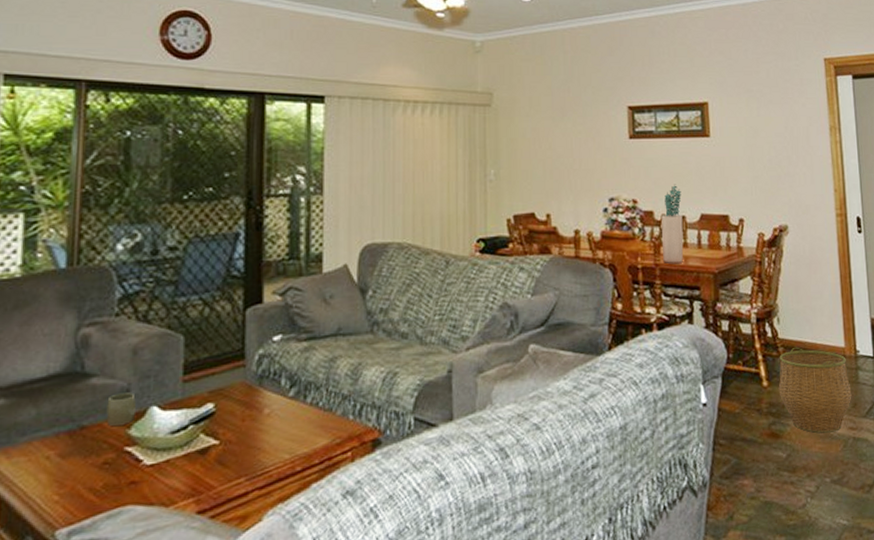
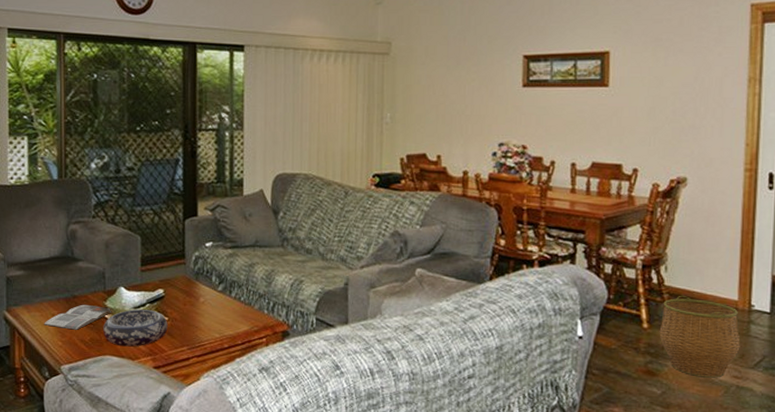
magazine: none [32,436,139,476] -> present [44,304,112,330]
mug: present [106,392,136,427] -> none [90,275,109,299]
decorative bowl: none [124,433,219,490] -> present [103,309,168,347]
vase: present [662,184,684,264] -> none [549,132,573,208]

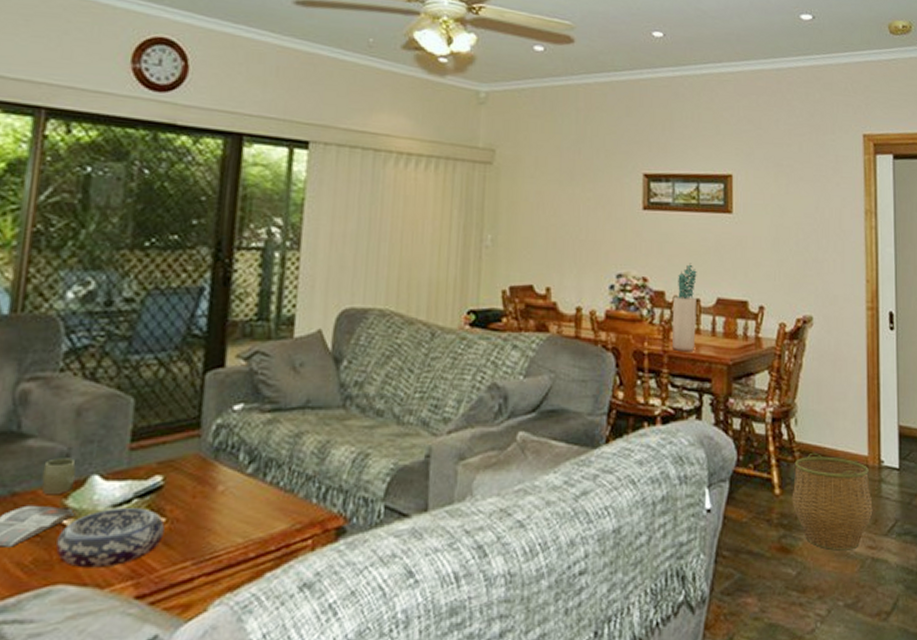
mug: none [90,275,109,299] -> present [41,458,76,496]
vase: none [549,132,573,208] -> present [672,263,697,352]

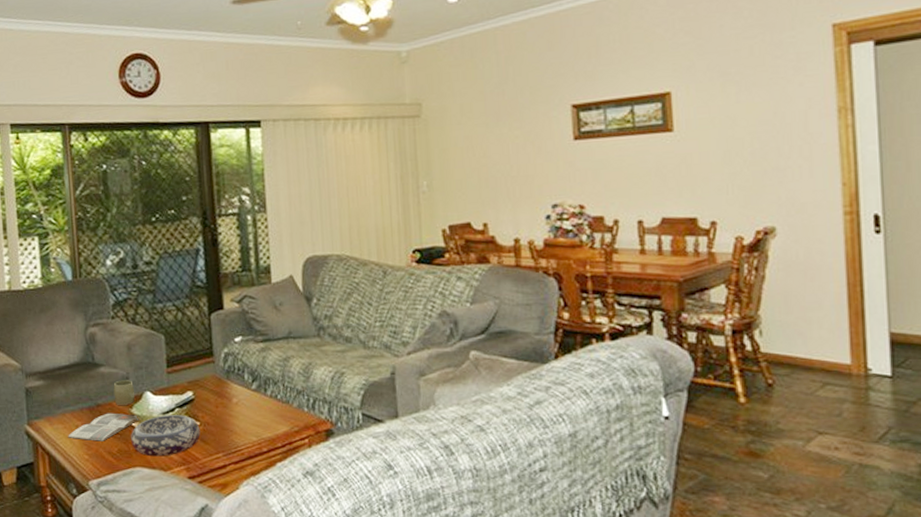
vase: present [672,263,697,352] -> none [614,186,641,272]
basket: present [792,452,873,551] -> none [759,362,859,456]

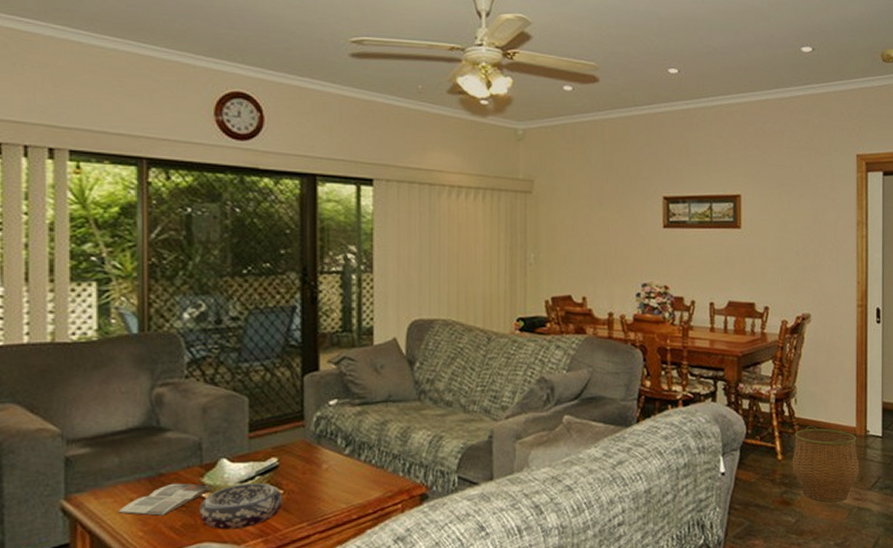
mug: present [113,380,135,406] -> none [181,446,207,475]
basket: none [759,362,859,456] -> present [792,425,859,503]

